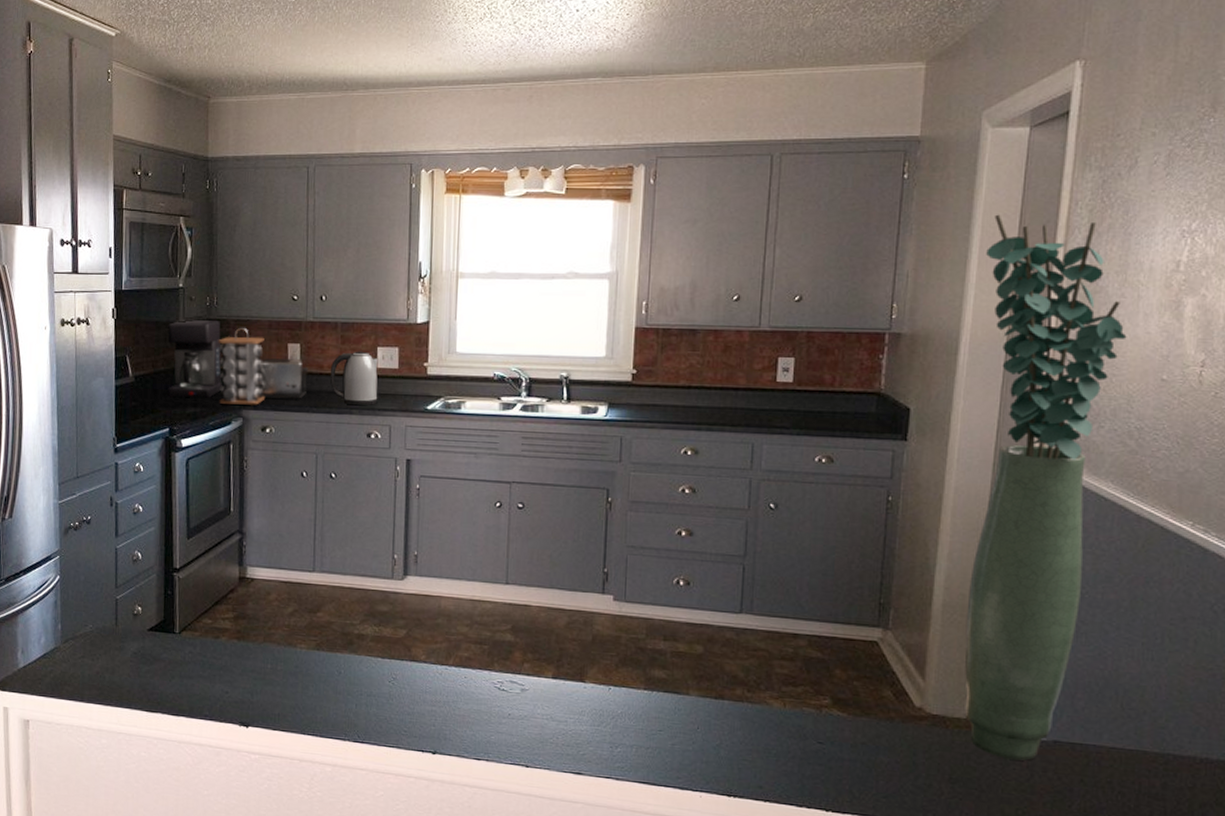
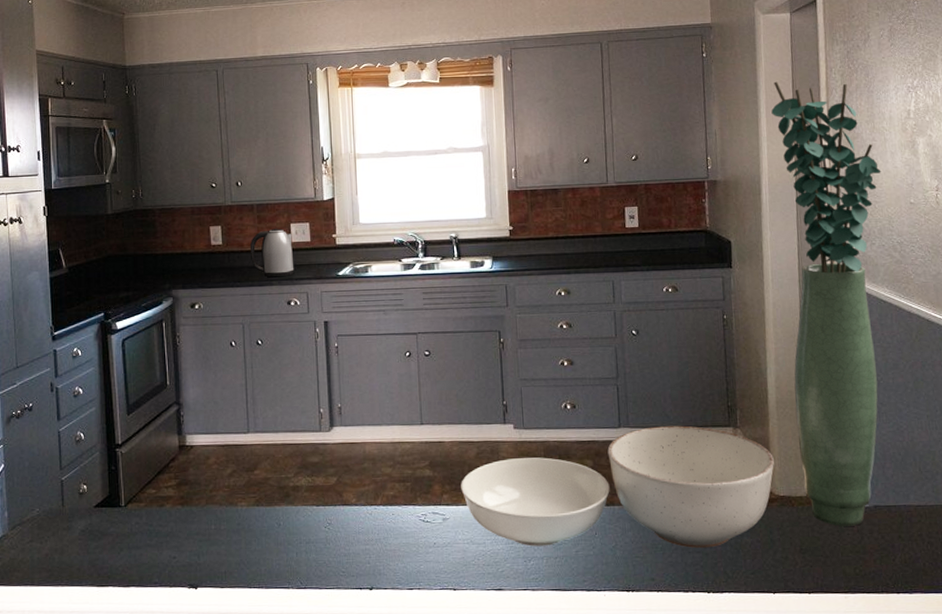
coffee maker: present [167,319,222,399] -> none [97,210,152,284]
spice rack: present [218,327,264,406] -> none [145,215,192,287]
toaster: present [259,358,309,399] -> none [185,239,231,277]
bowl: none [545,633,721,734] -> present [461,457,610,547]
bowl: none [722,616,930,761] -> present [607,425,774,549]

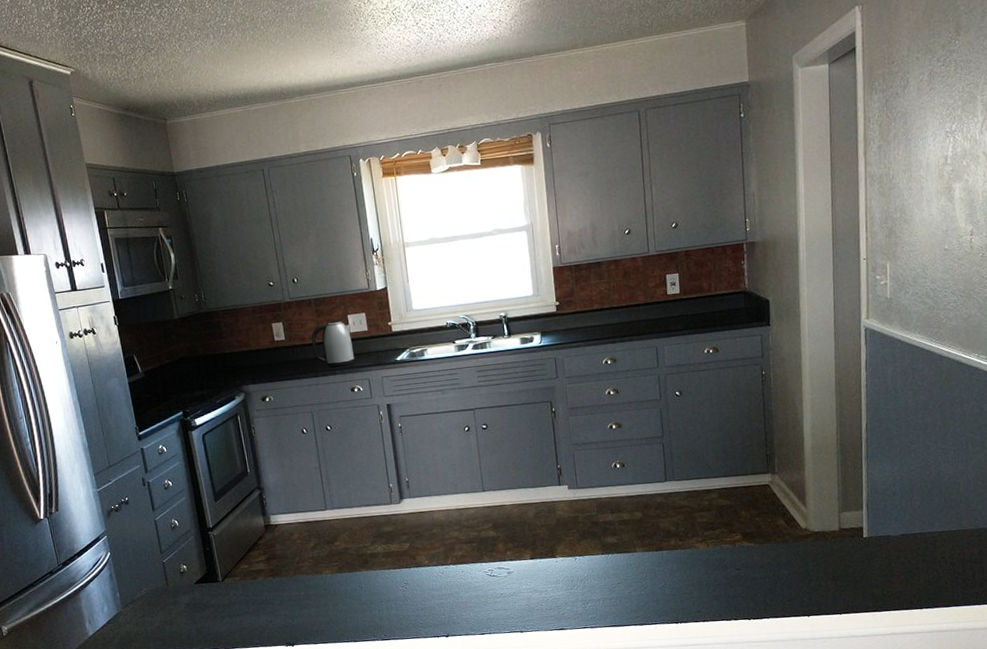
bowl: present [461,457,610,547] -> none [522,512,659,591]
bowl: present [607,425,774,549] -> none [655,475,810,583]
vase: present [771,81,881,527] -> none [809,134,917,555]

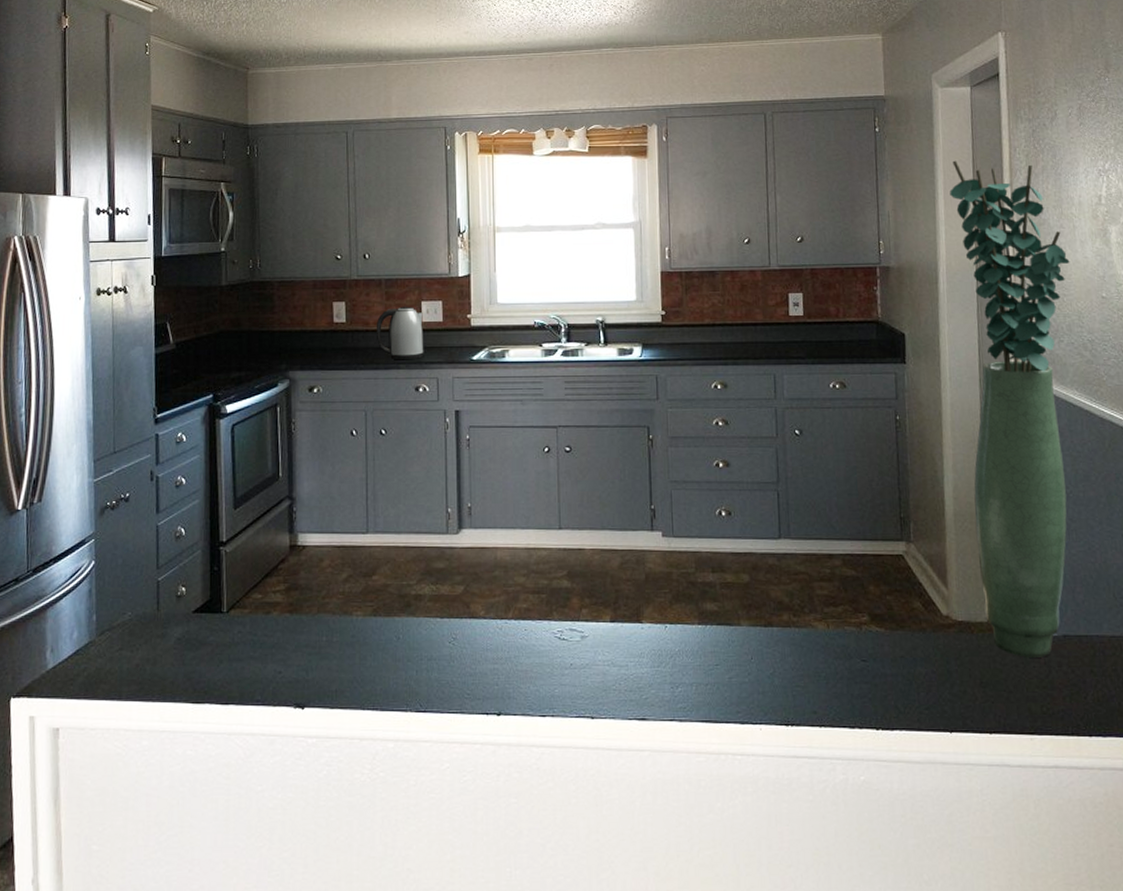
vase: none [809,134,917,555] -> present [950,160,1070,658]

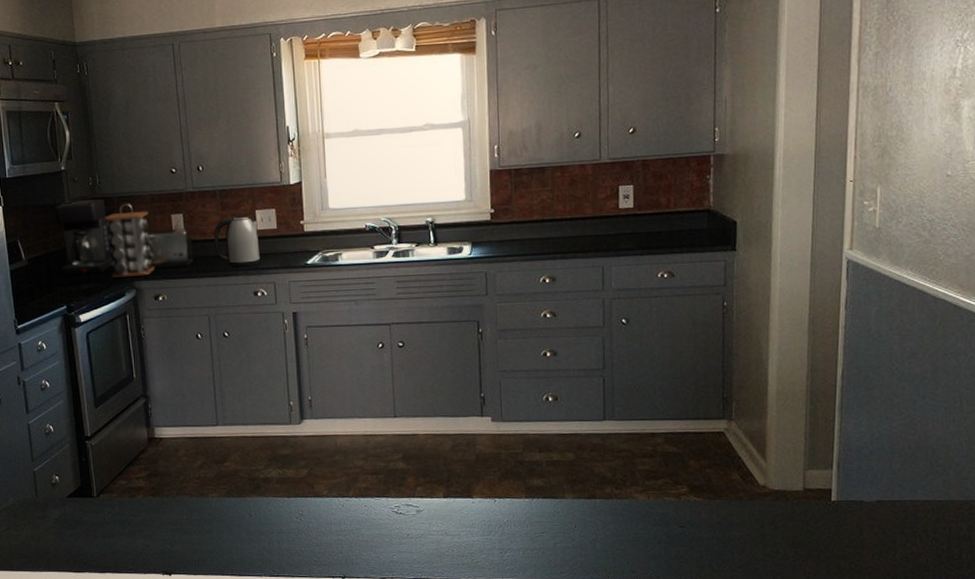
coffee maker: none [210,282,268,363] -> present [55,198,113,277]
spice rack: none [262,288,311,367] -> present [104,203,154,278]
toaster: none [305,316,355,358] -> present [146,227,194,268]
vase: present [950,160,1070,658] -> none [792,38,916,521]

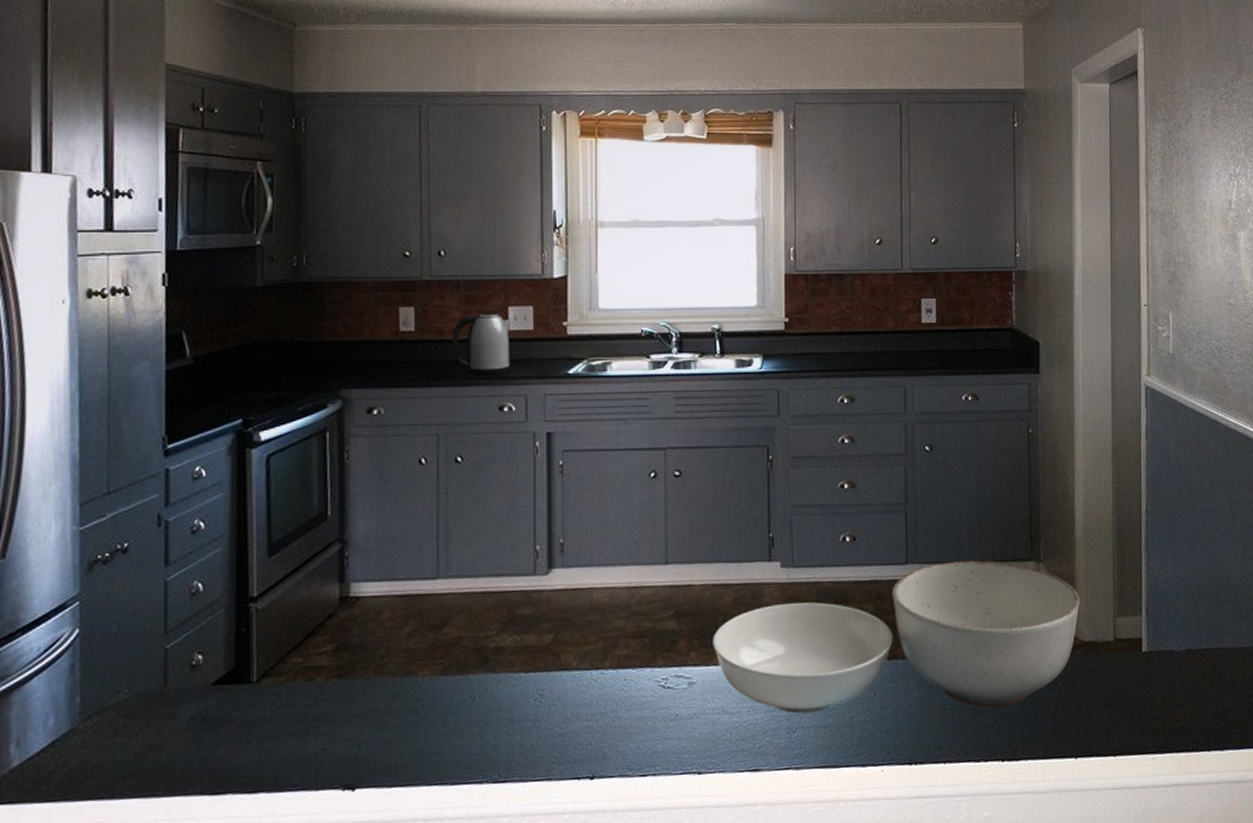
coffee maker: present [55,198,113,277] -> none [240,282,315,381]
spice rack: present [104,203,154,278] -> none [308,290,370,385]
toaster: present [146,227,194,268] -> none [363,324,426,373]
bowl: none [435,450,592,538] -> present [713,602,893,714]
bowl: none [590,418,770,542] -> present [892,560,1080,708]

